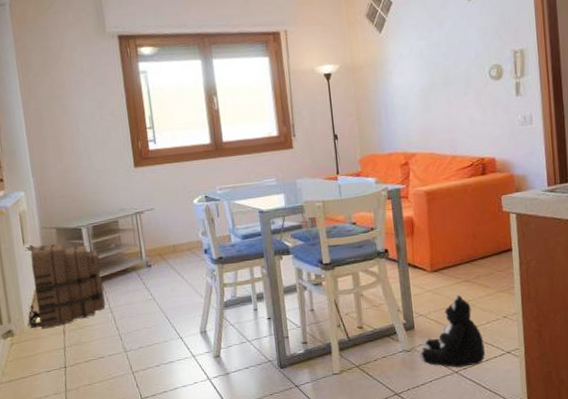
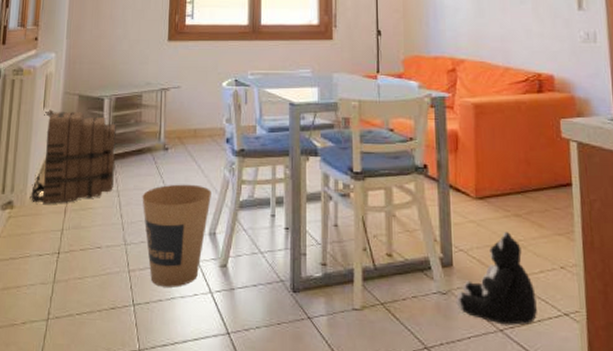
trash can: none [133,293,198,381] -> present [142,184,211,287]

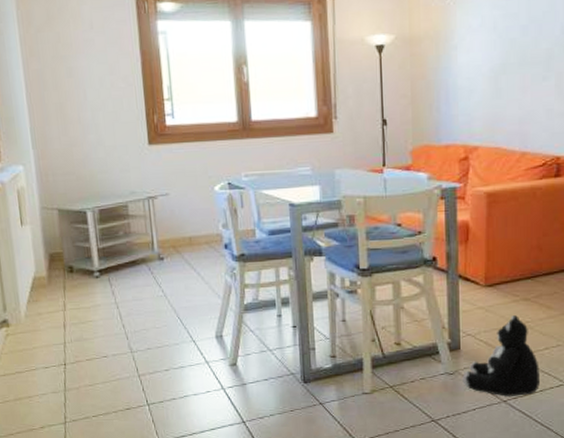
backpack: present [31,109,116,204] -> none [23,226,111,320]
trash can: present [142,184,211,287] -> none [142,291,215,387]

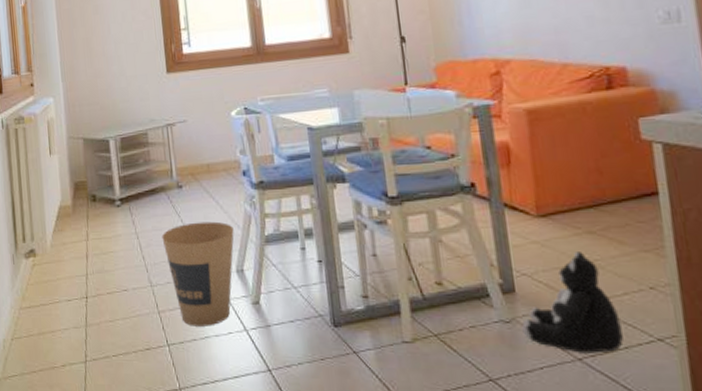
trash can: none [142,291,215,387] -> present [162,221,234,326]

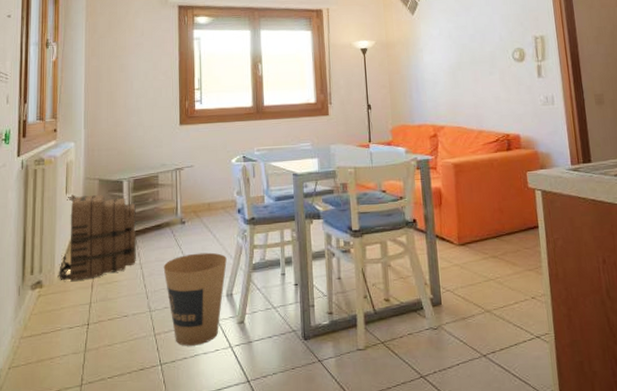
backpack: none [50,155,132,250] -> present [59,194,136,281]
plush toy: present [522,252,623,354] -> none [445,272,514,351]

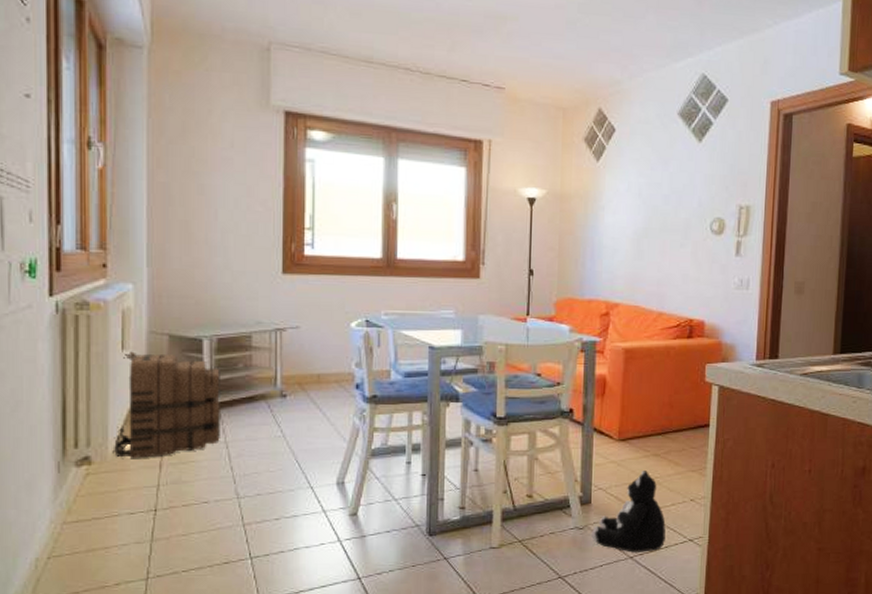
trash can: present [163,252,227,346] -> none [256,433,339,538]
plush toy: none [445,272,514,351] -> present [591,471,666,553]

